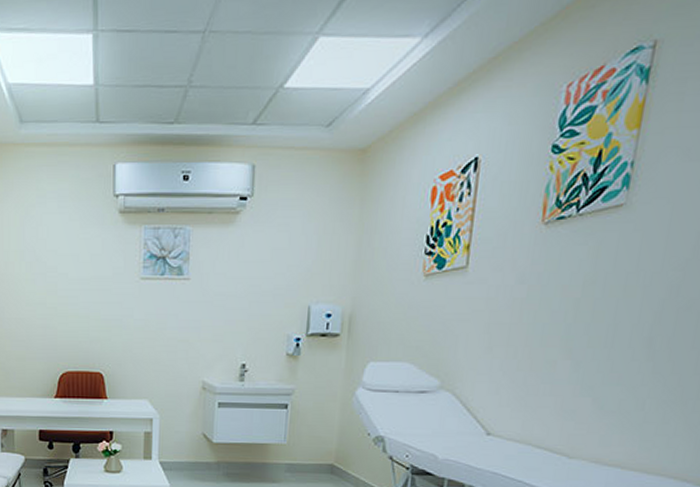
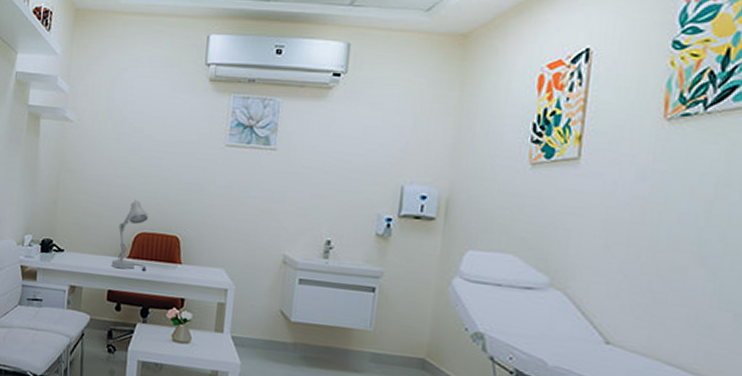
desk lamp: none [39,340,74,410] -> present [111,200,149,272]

